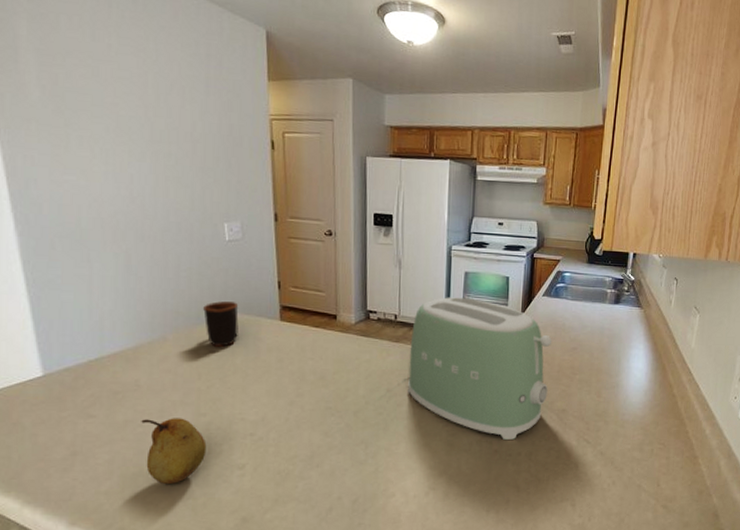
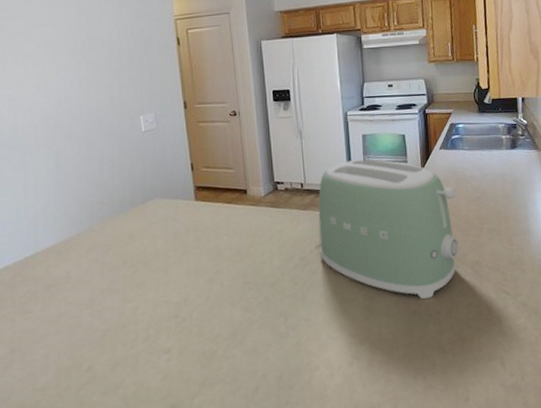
fruit: present [141,418,207,485] -> none [73,306,134,376]
mug: present [203,301,239,347] -> none [125,187,158,232]

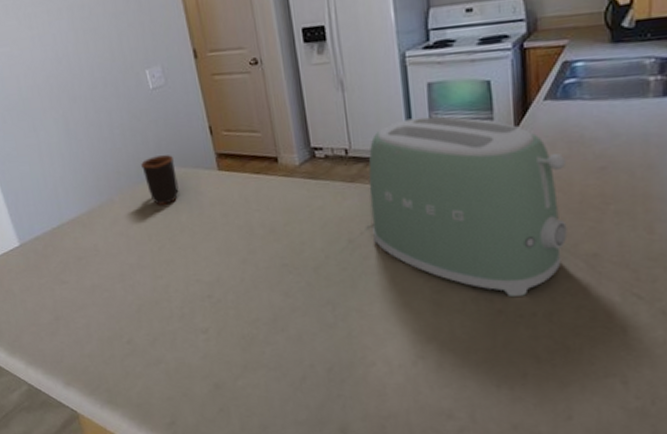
mug: none [125,187,158,232] -> present [141,155,179,205]

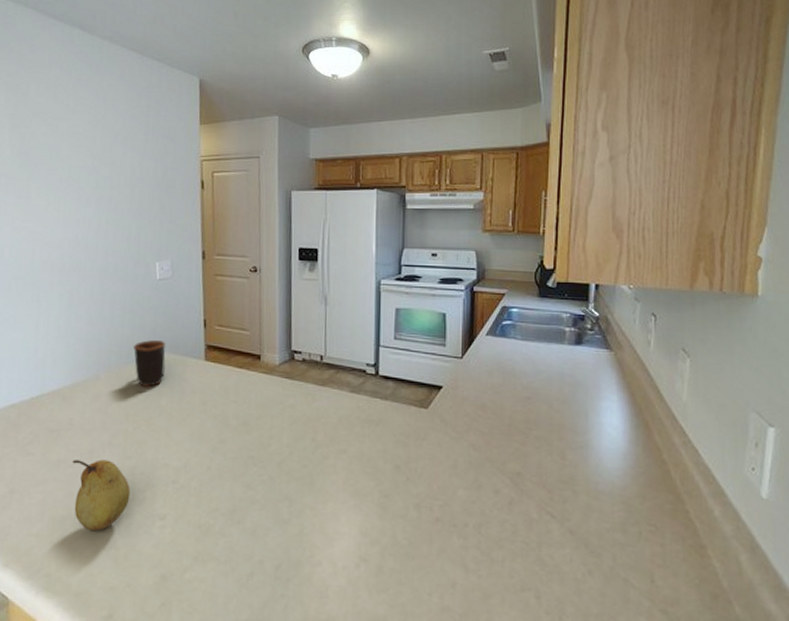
fruit: none [106,281,170,349] -> present [72,459,131,532]
toaster: present [368,116,568,296] -> none [335,336,499,507]

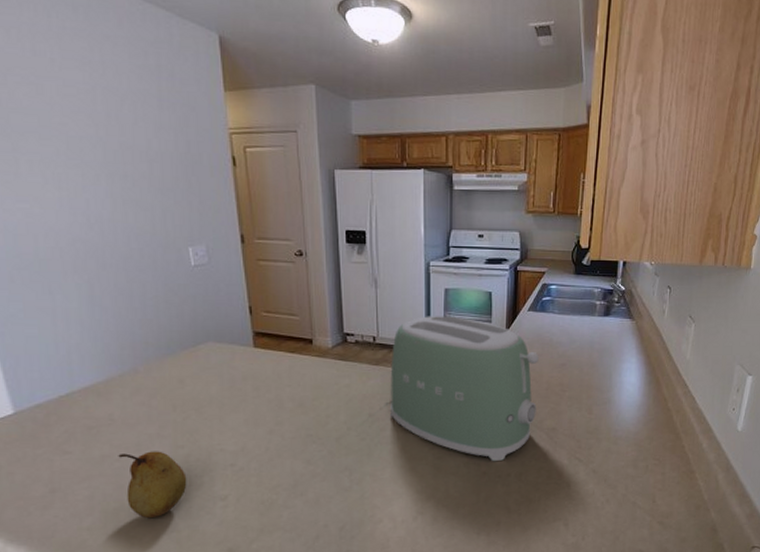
mug: present [133,340,166,387] -> none [173,330,211,377]
toaster: none [335,336,499,507] -> present [390,316,539,461]

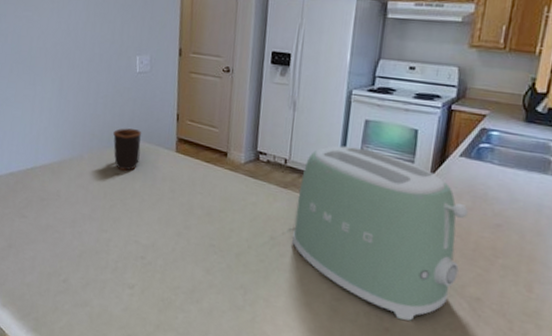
fruit: present [118,451,187,519] -> none [58,226,106,290]
mug: none [173,330,211,377] -> present [113,128,141,171]

